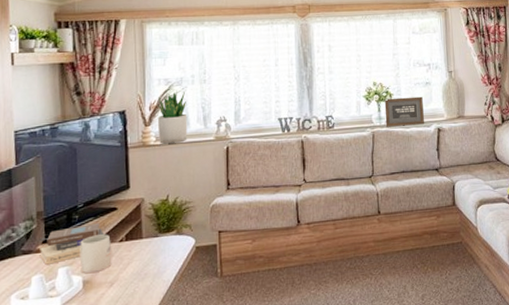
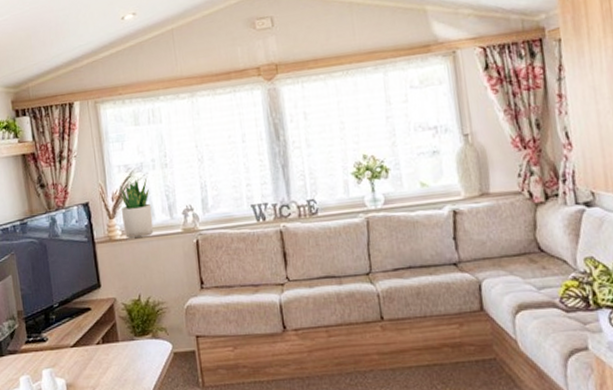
books: present [39,223,104,265] -> none [24,324,81,366]
mug: present [79,234,112,274] -> none [59,336,92,377]
picture frame: present [384,96,424,127] -> none [379,169,434,211]

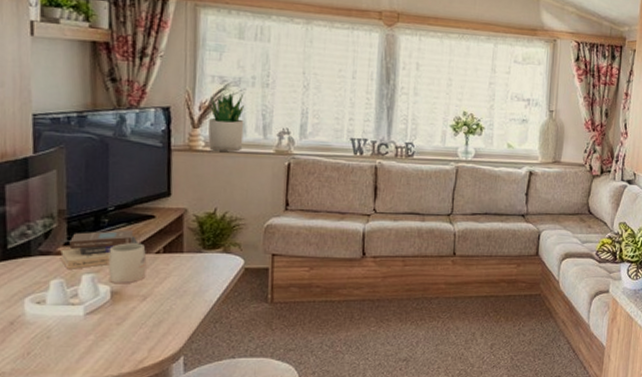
books: none [24,324,81,366] -> present [60,230,138,269]
mug: none [59,336,92,377] -> present [107,243,147,284]

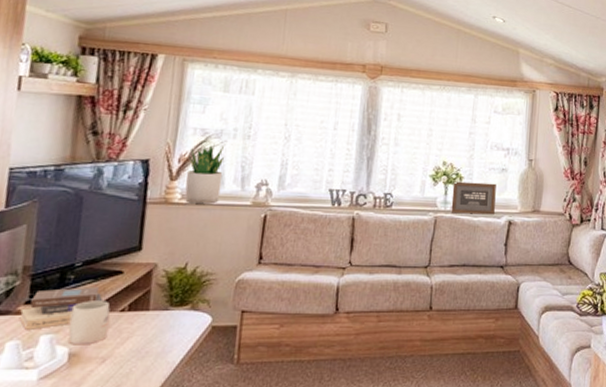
picture frame: none [472,131,517,165] -> present [451,181,496,215]

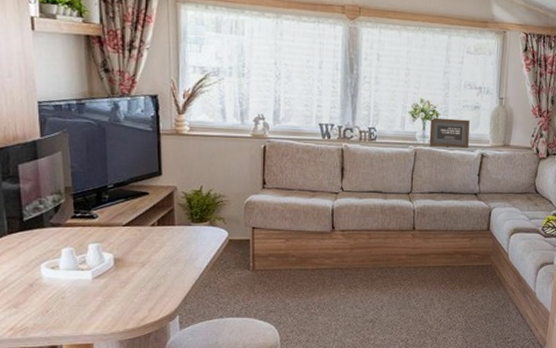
books: present [19,287,103,330] -> none [69,205,136,239]
mug: present [68,301,111,345] -> none [110,216,144,253]
planter: present [185,143,226,204] -> none [191,80,224,136]

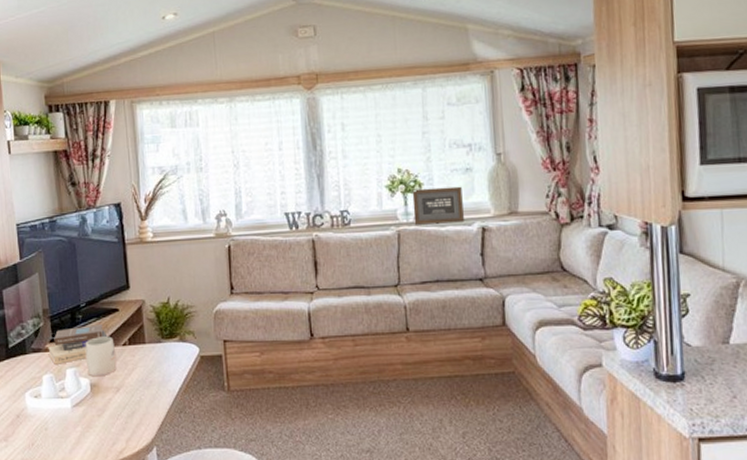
books: none [69,205,136,239] -> present [48,324,108,364]
mug: none [110,216,144,253] -> present [85,336,117,377]

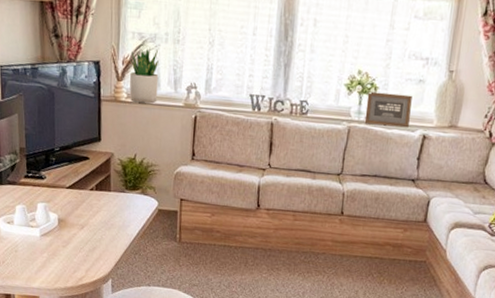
books: present [48,324,108,364] -> none [22,167,77,198]
mug: present [85,336,117,377] -> none [55,179,84,214]
planter: none [153,179,186,241] -> present [129,47,159,104]

